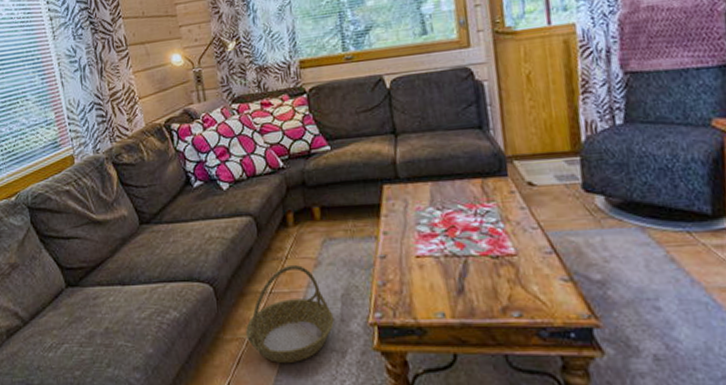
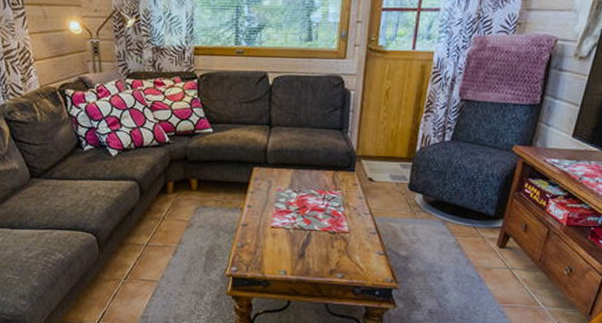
basket: present [246,264,334,364] -> none [123,224,198,301]

